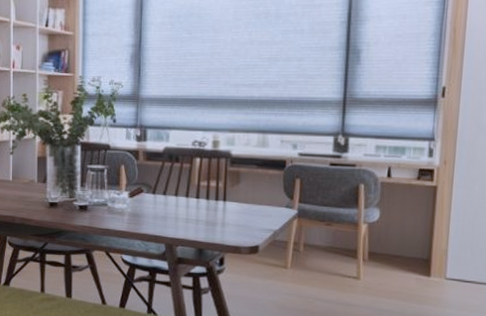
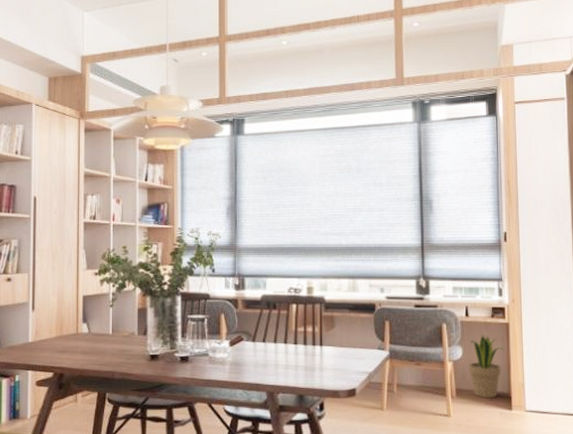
potted plant: none [384,198,429,263] -> present [468,335,504,398]

